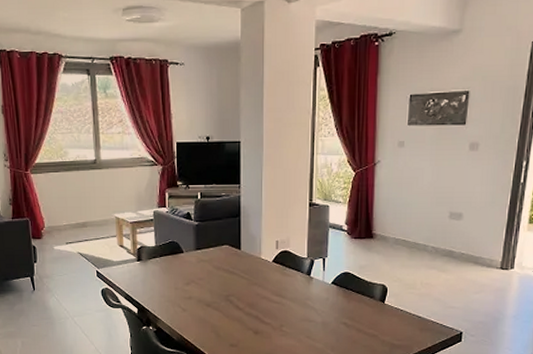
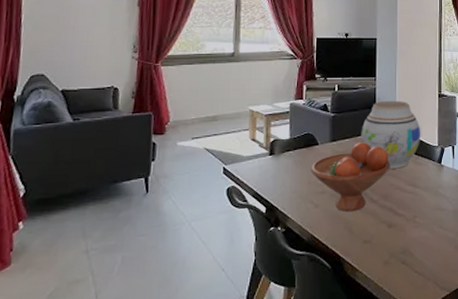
fruit bowl: none [177,251,257,317] -> present [310,141,391,212]
vase: none [226,209,288,279] -> present [361,100,420,169]

